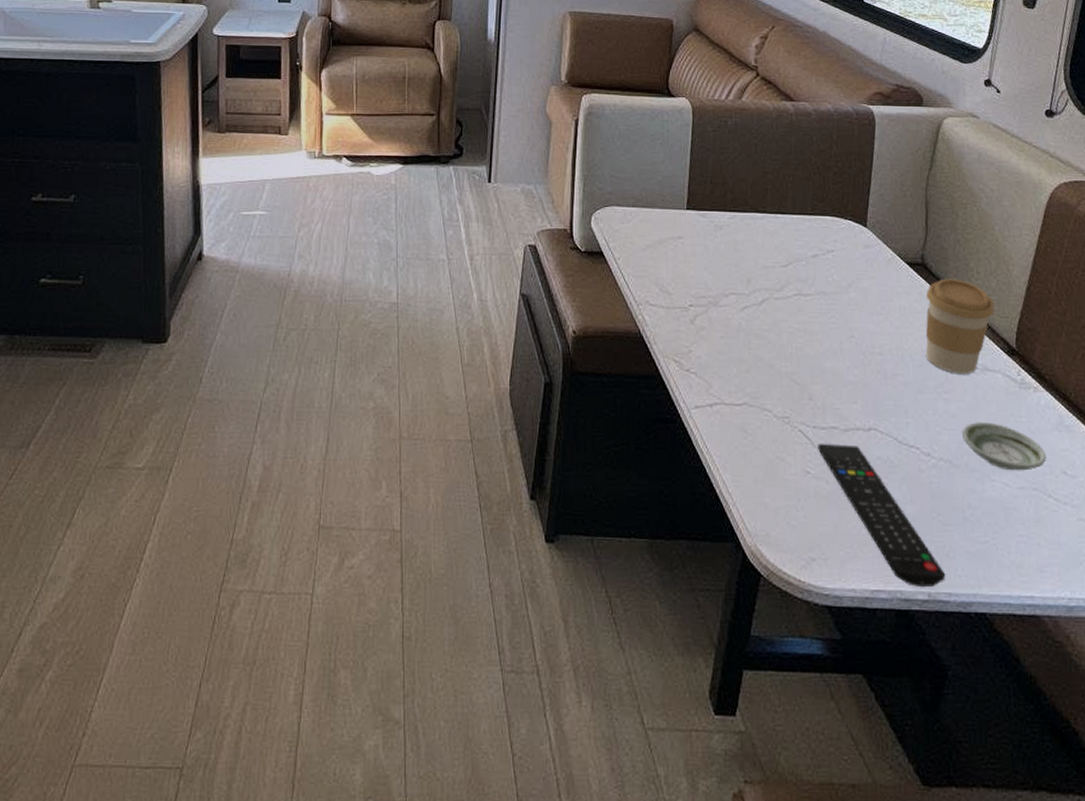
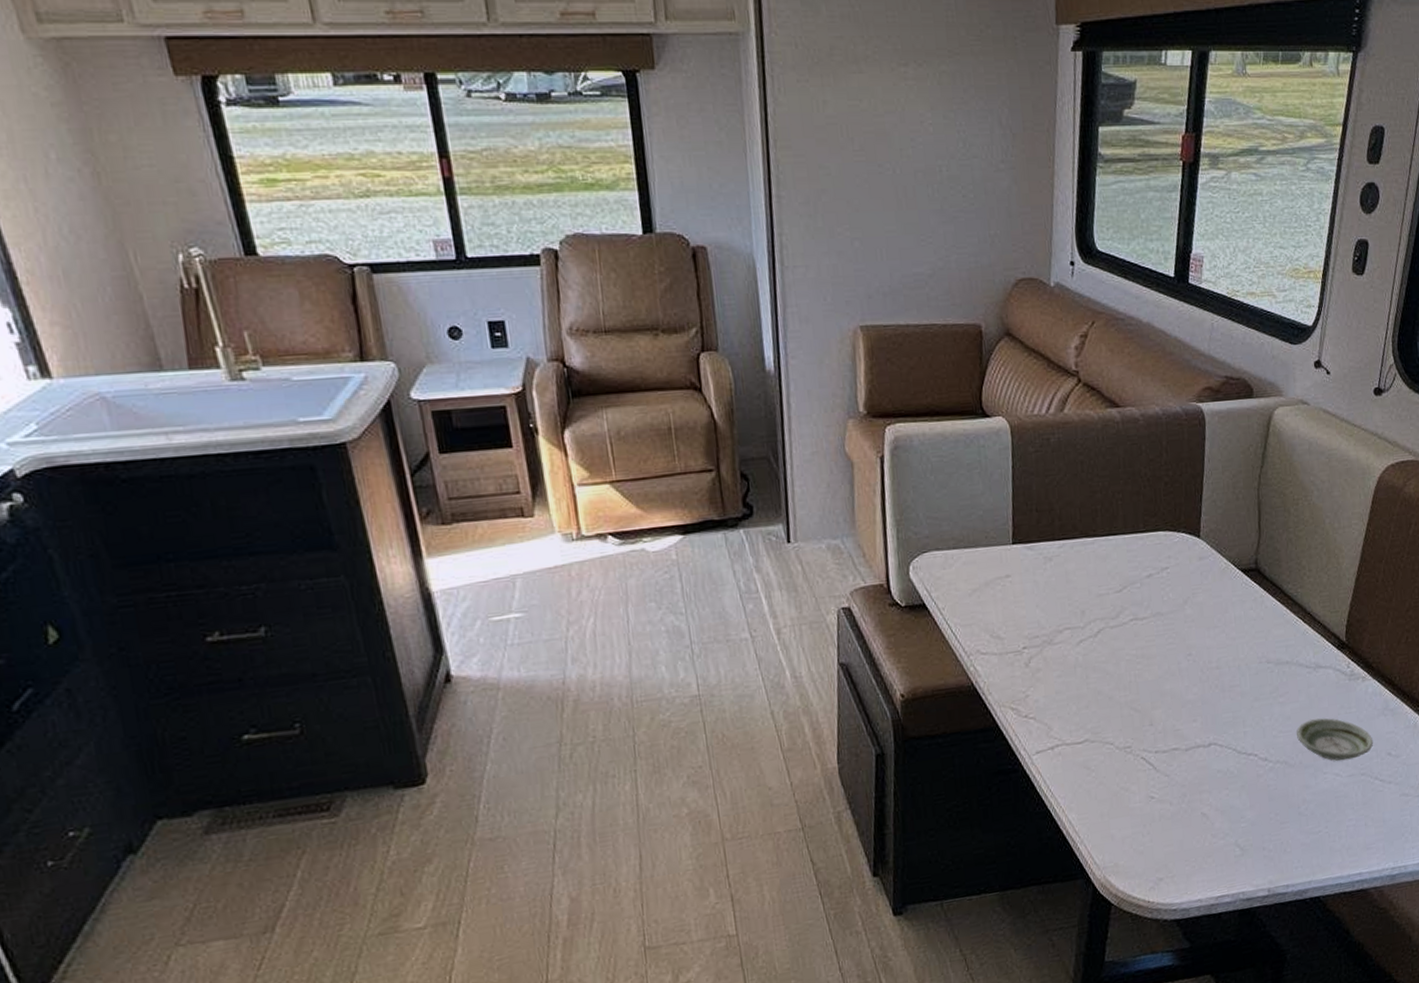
remote control: present [818,443,946,588] -> none [1160,763,1284,886]
coffee cup: present [925,278,995,375] -> none [1260,579,1326,676]

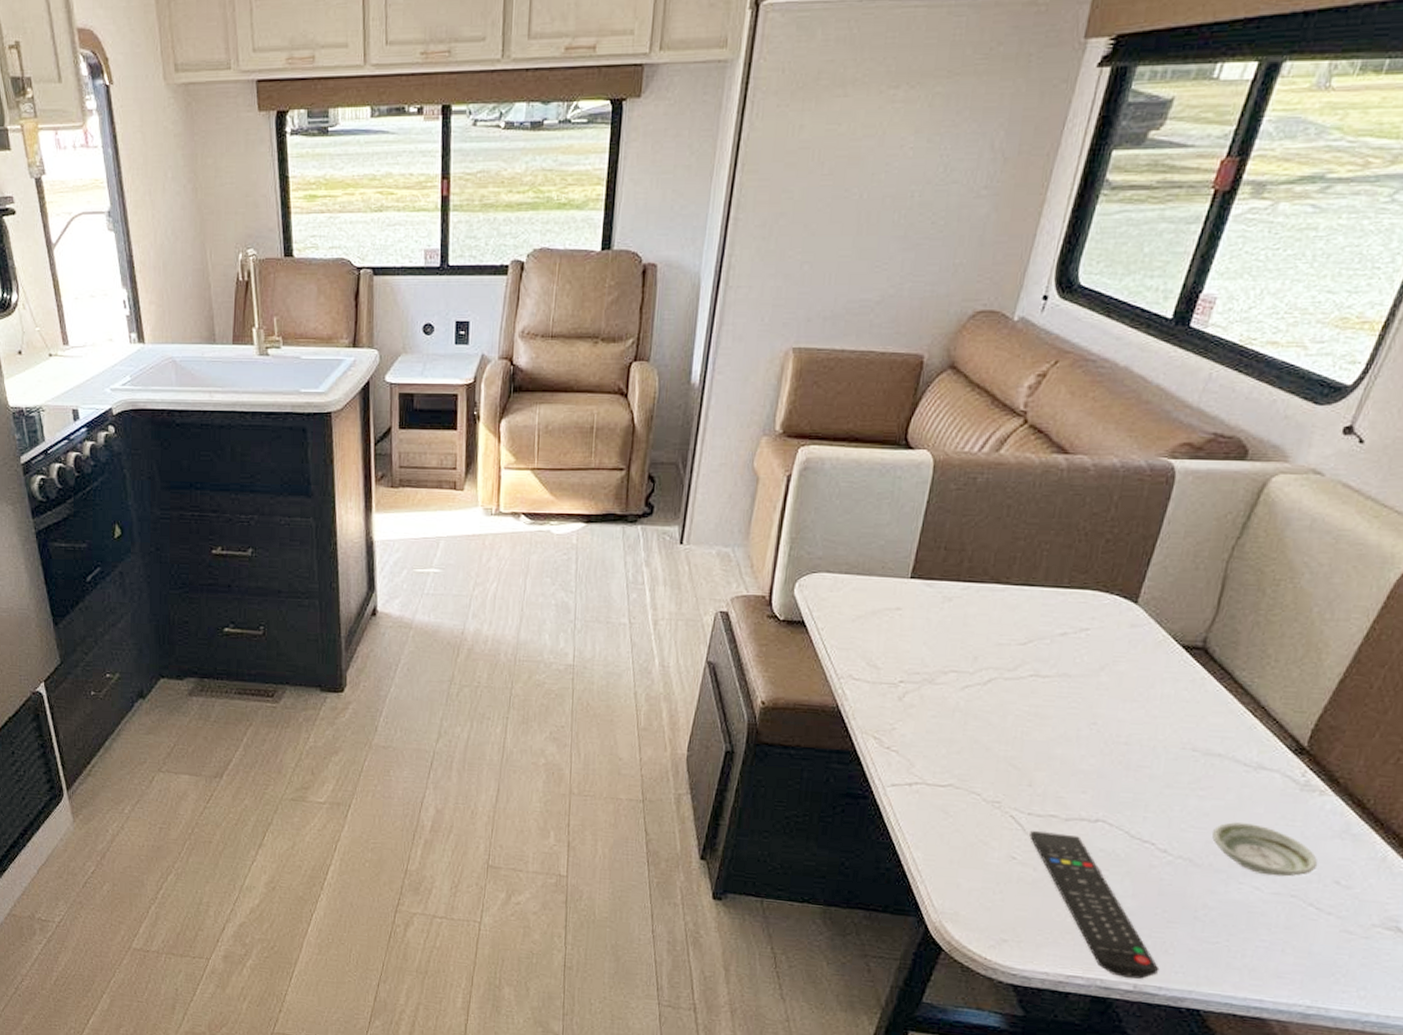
remote control: none [1160,763,1284,886] -> present [1029,830,1160,979]

